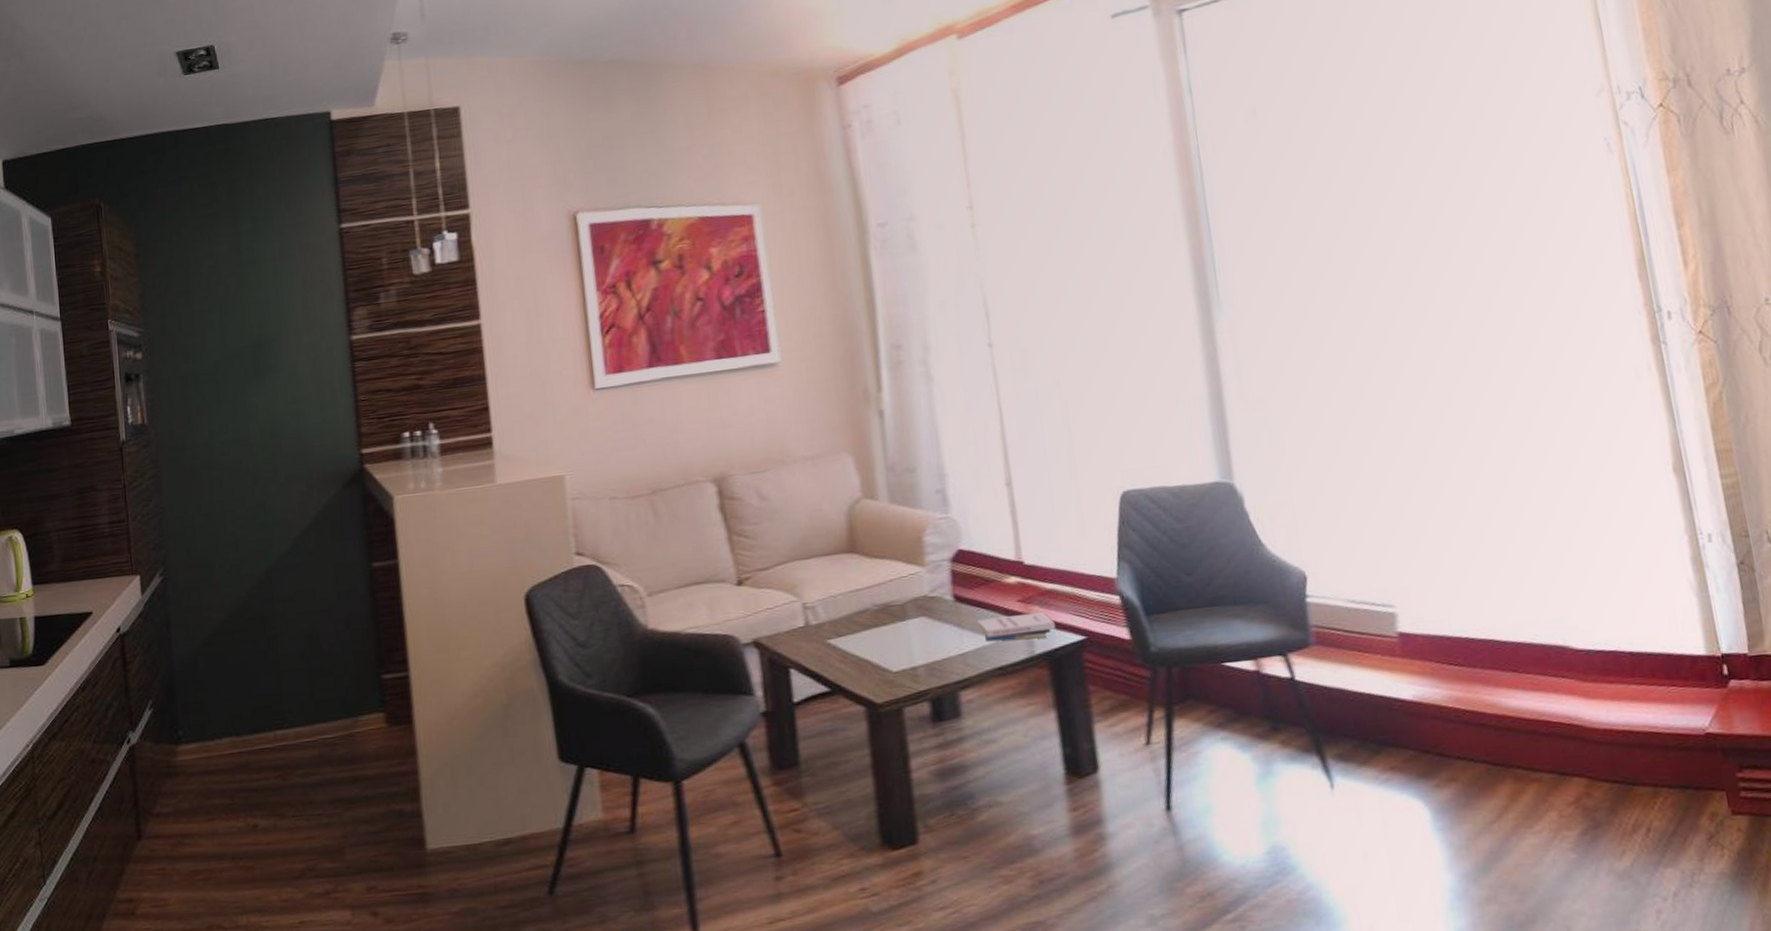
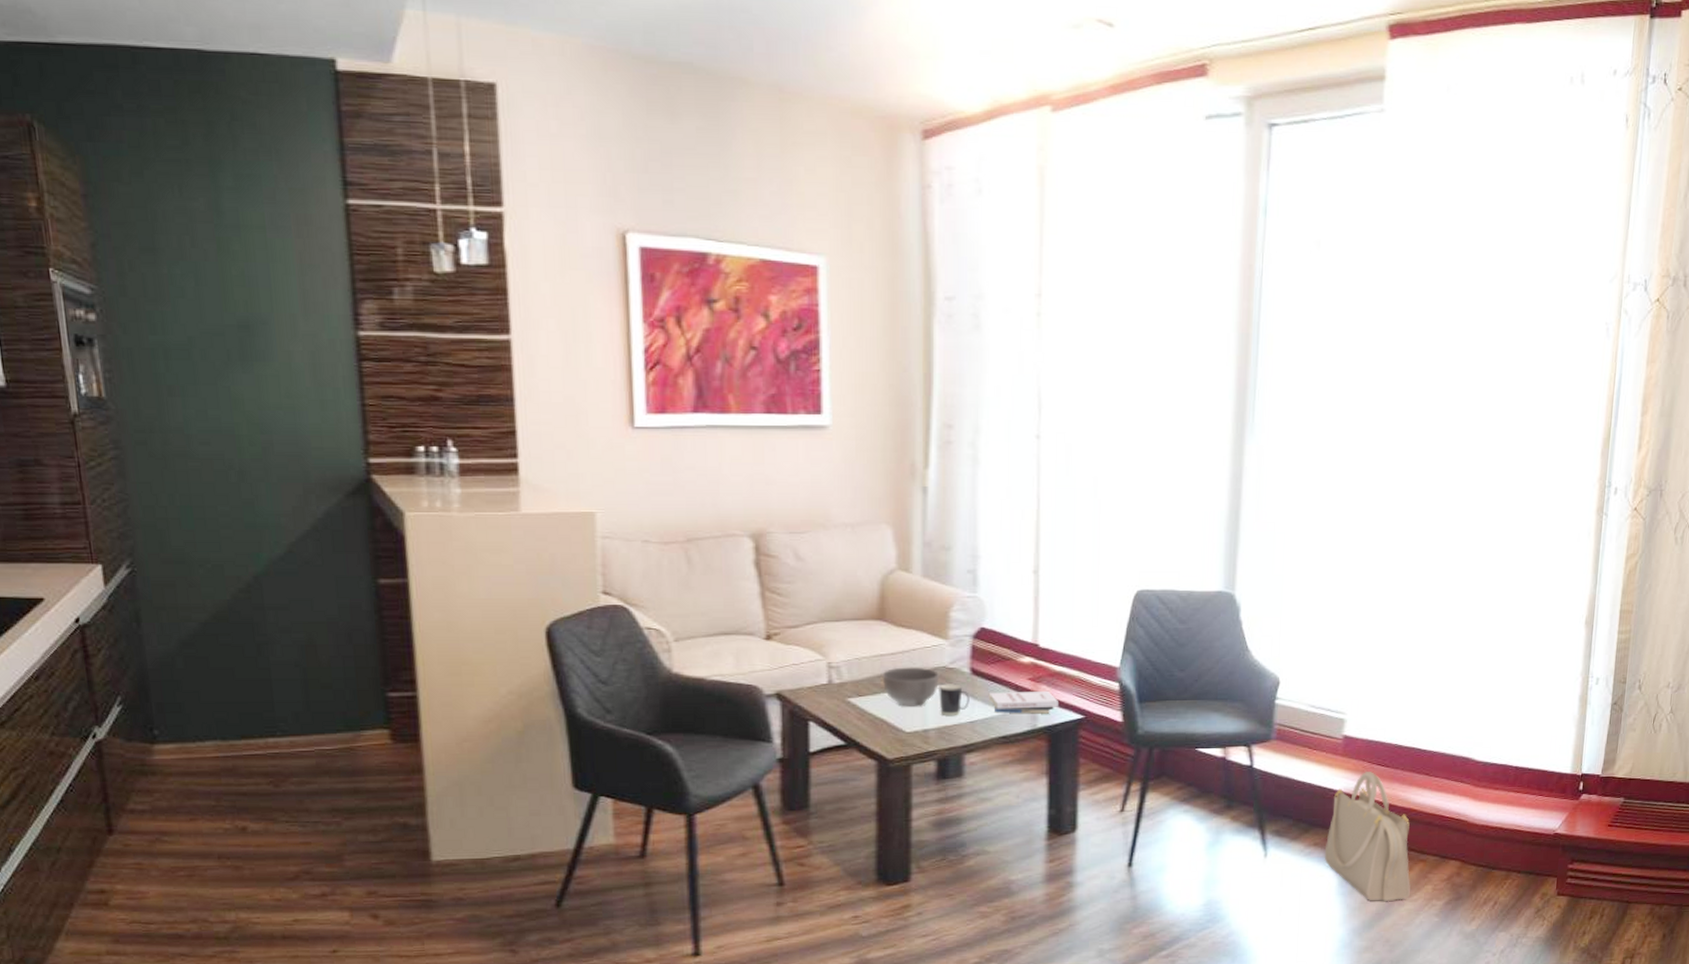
bowl: none [860,599,922,644] -> present [882,667,940,707]
mug: none [920,613,957,650] -> present [937,684,970,715]
handbag: none [1402,673,1530,837] -> present [1324,772,1410,902]

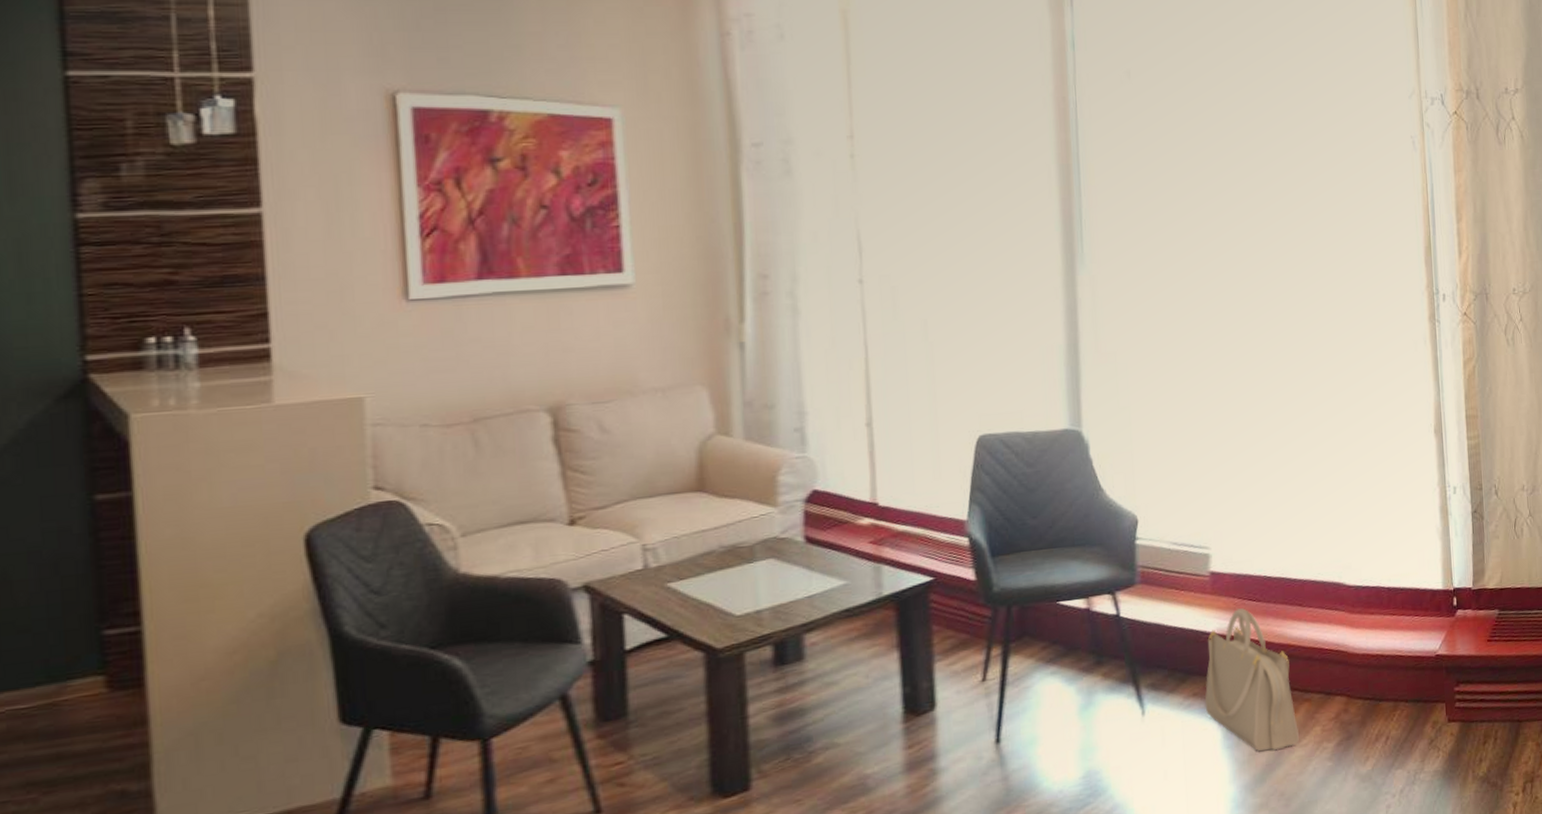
bowl: present [882,667,940,707] -> none [705,540,771,587]
mug: present [937,684,970,715] -> none [769,555,806,592]
books: present [988,690,1060,714] -> none [826,553,906,584]

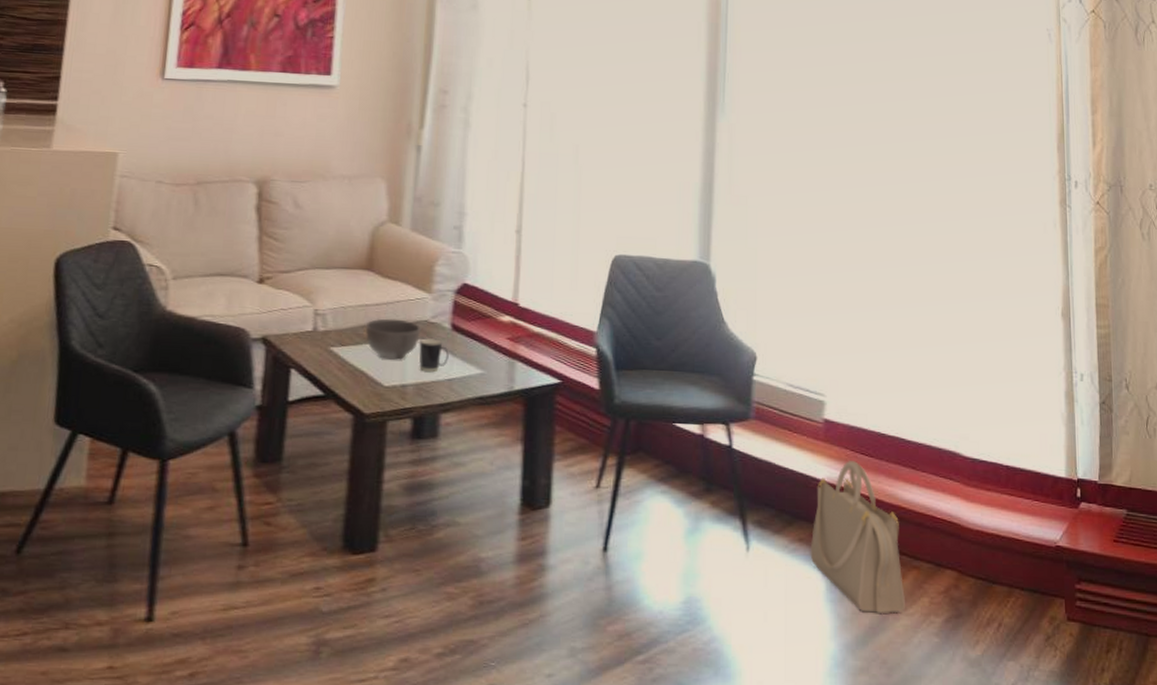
bowl: none [705,540,771,587] -> present [365,318,421,360]
mug: none [769,555,806,592] -> present [418,338,449,372]

